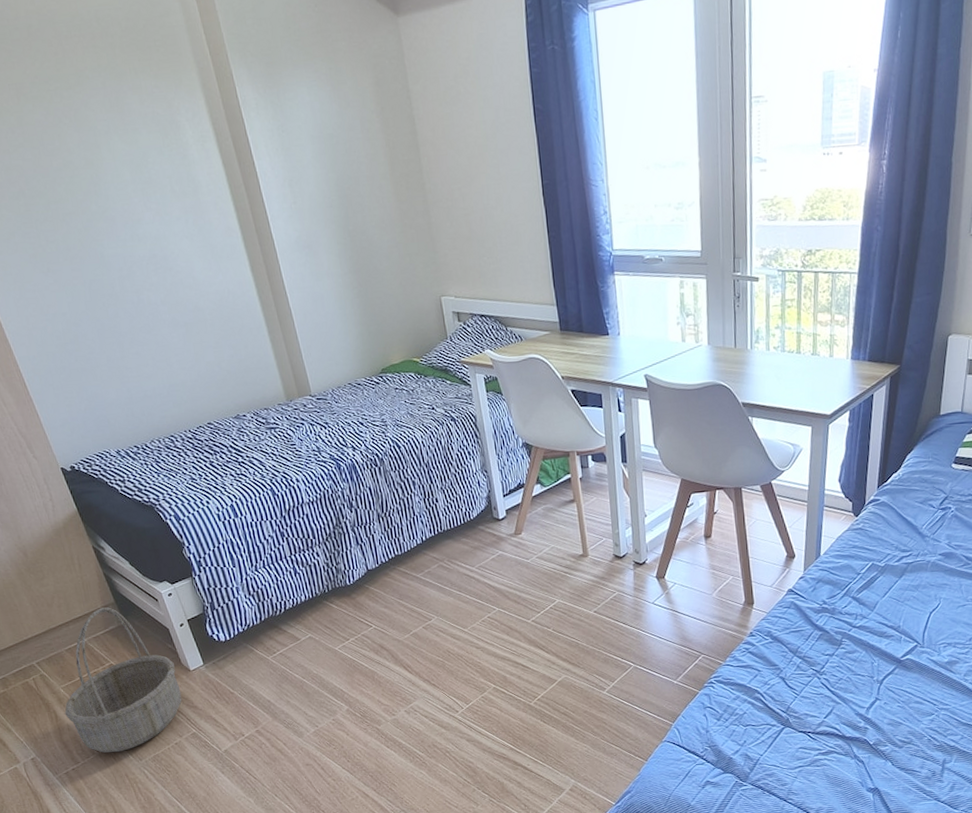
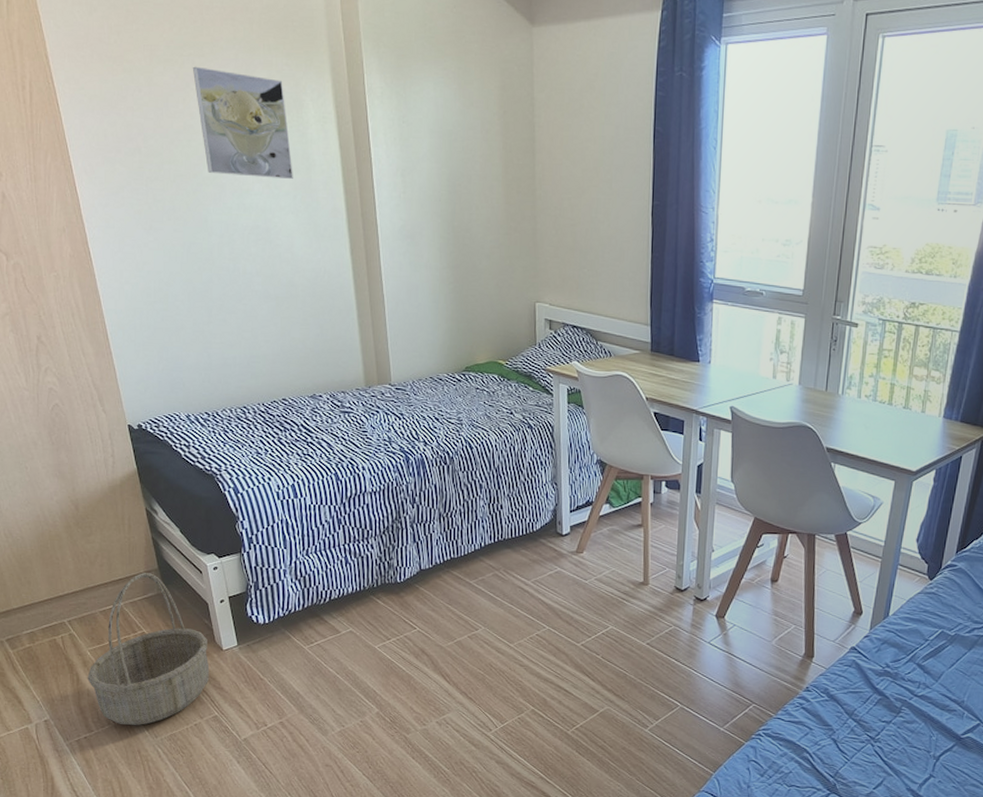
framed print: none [61,99,182,208] -> present [192,66,293,179]

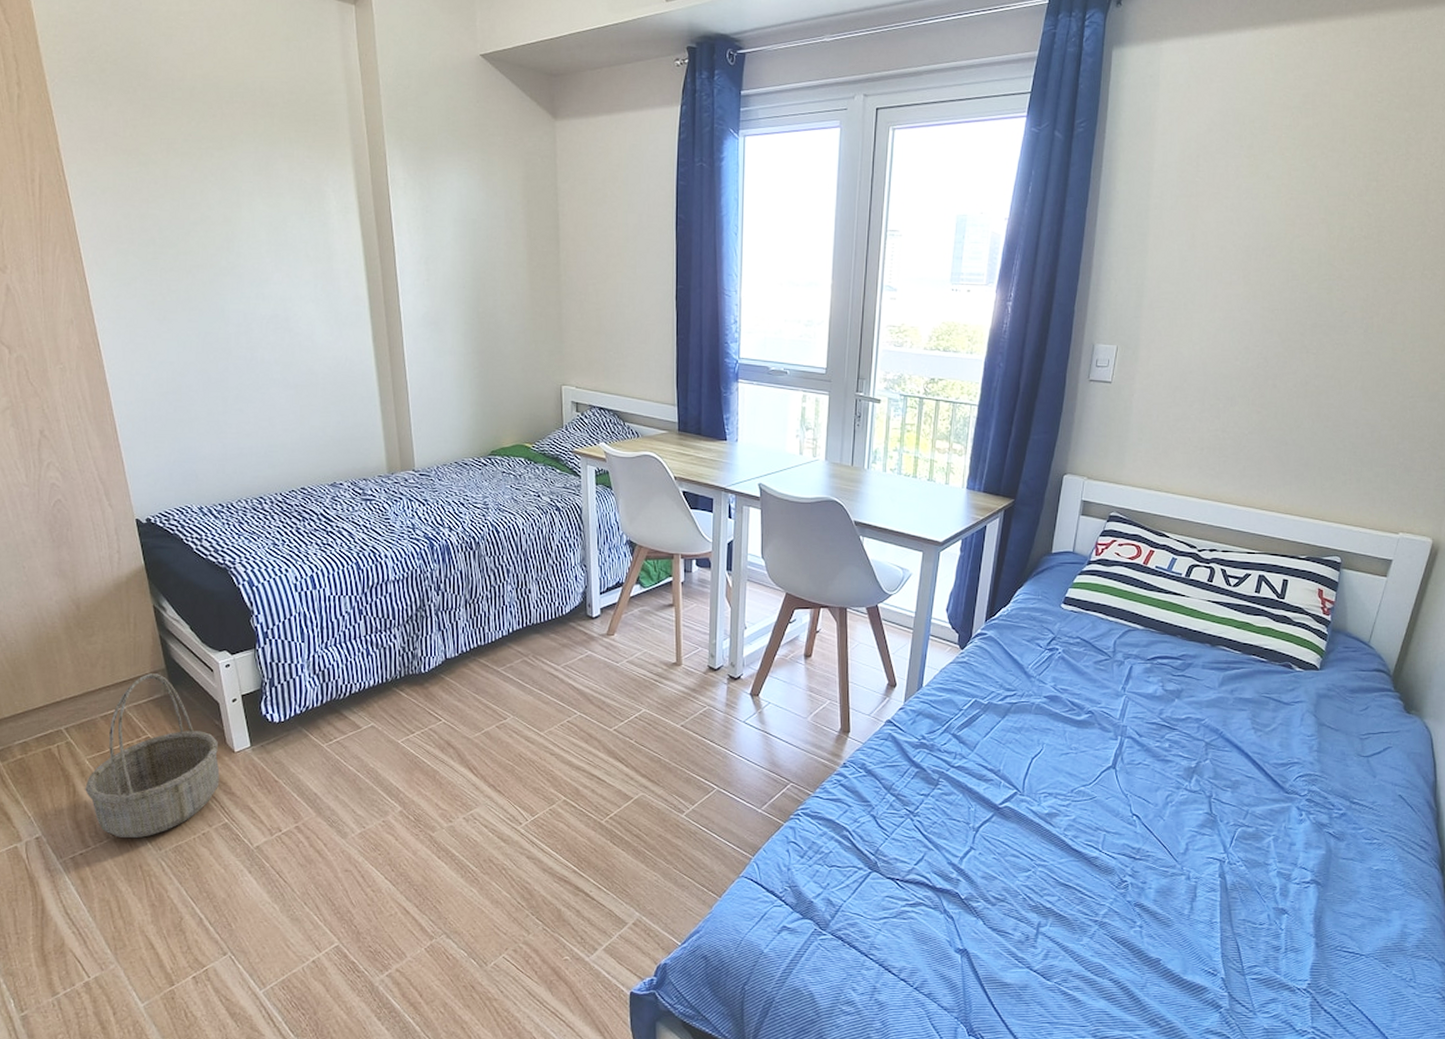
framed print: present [192,66,293,179] -> none [210,159,314,268]

